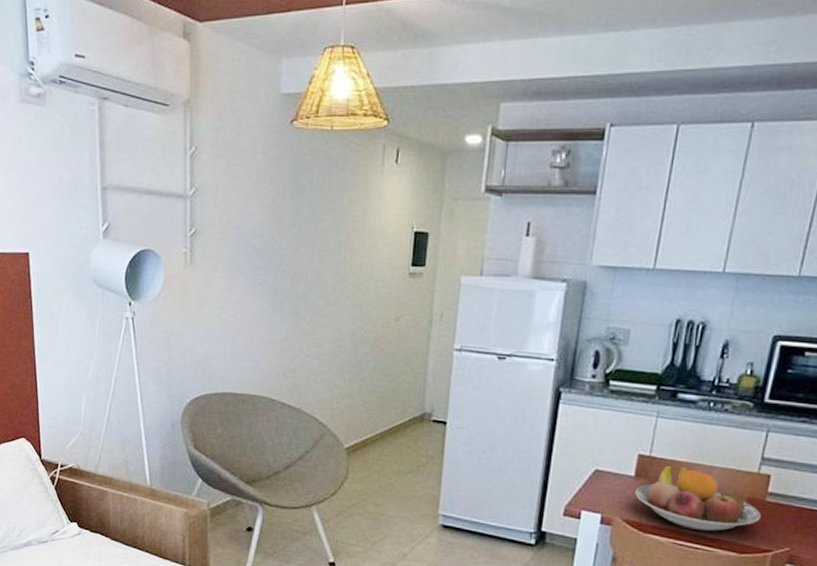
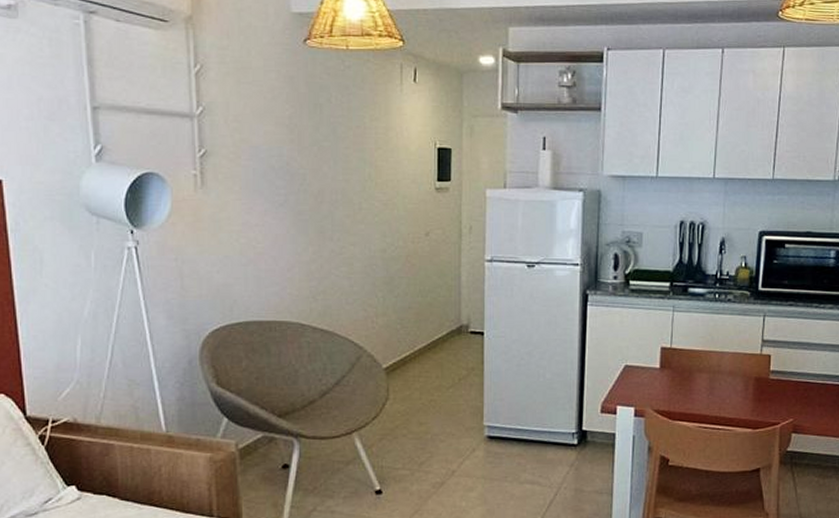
fruit bowl: present [635,464,761,532] -> none [662,353,767,413]

